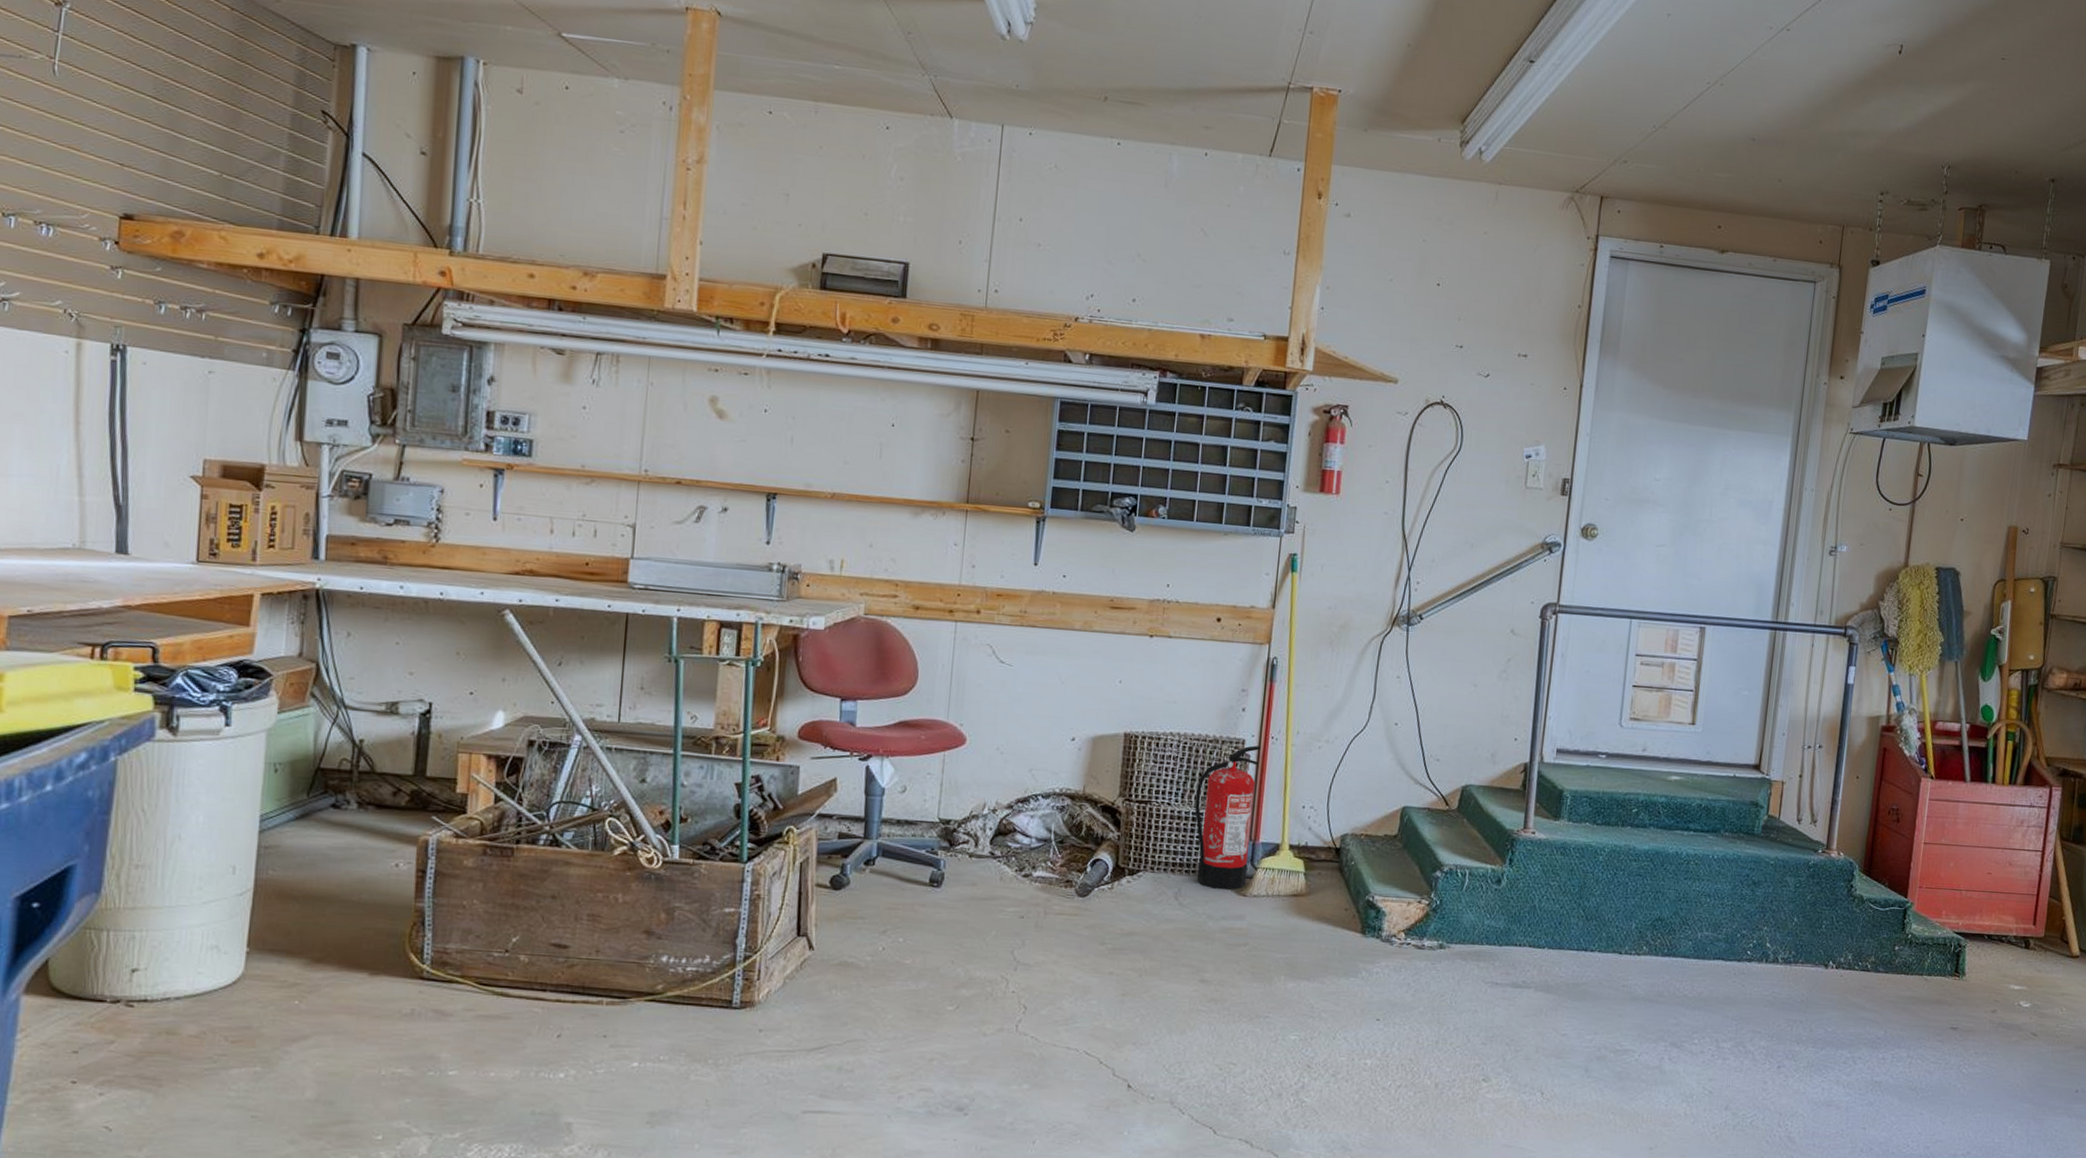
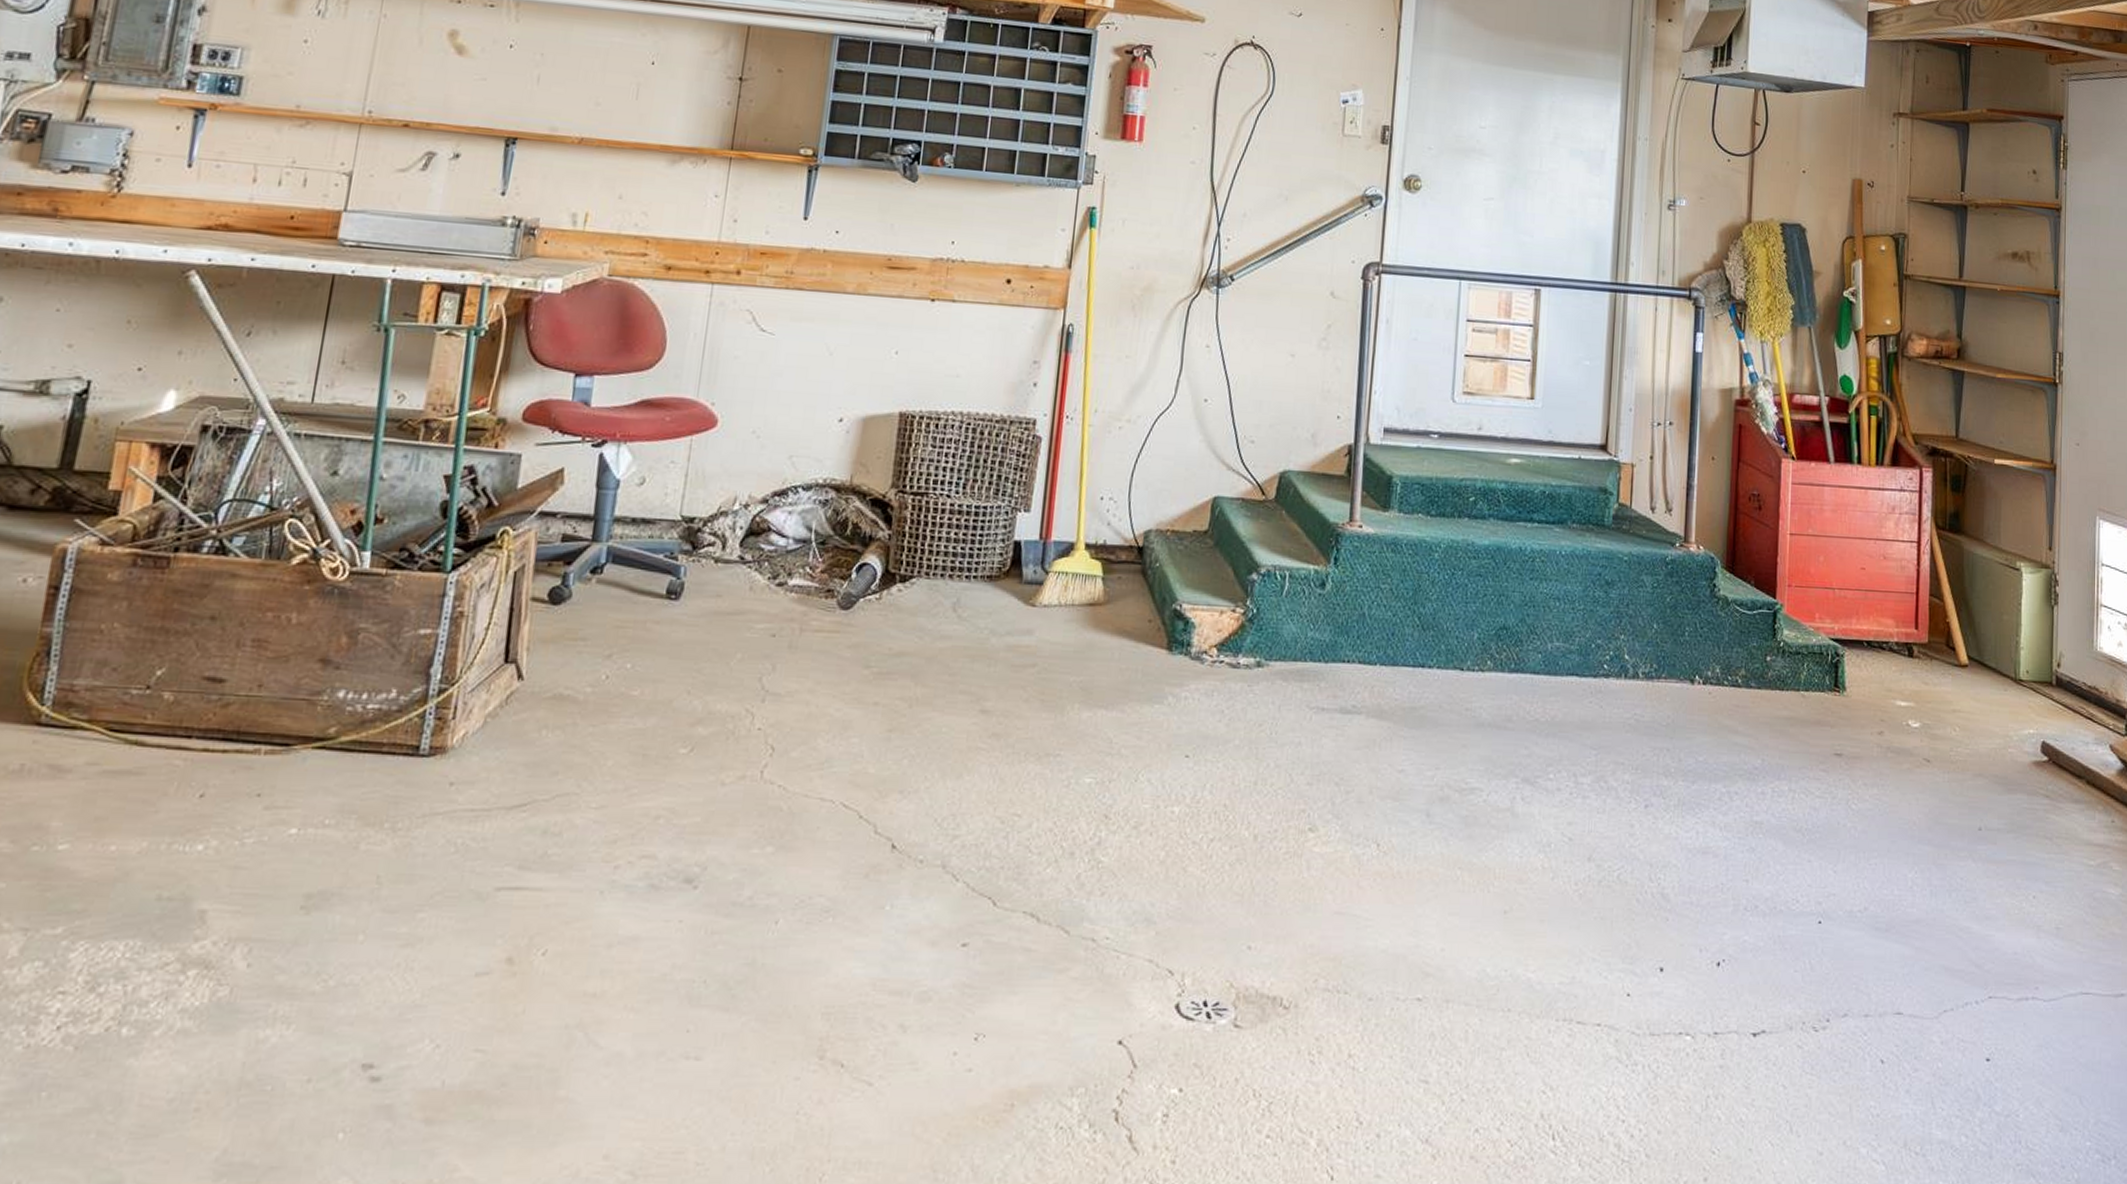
fire extinguisher: present [1194,745,1262,890] -> none [977,426,1055,598]

